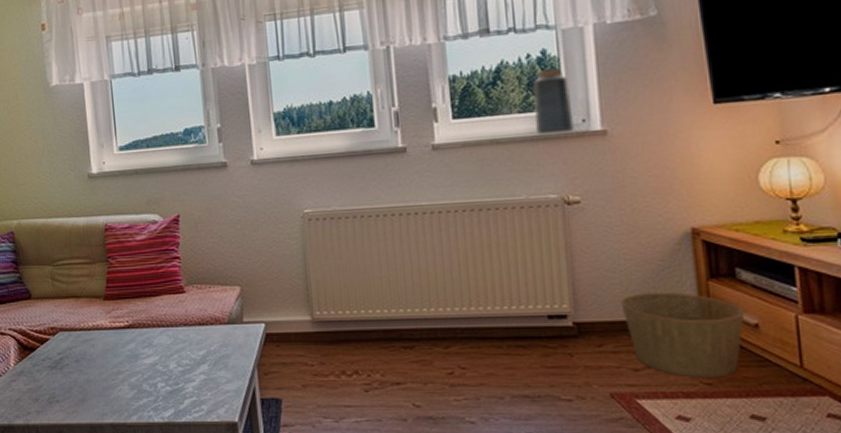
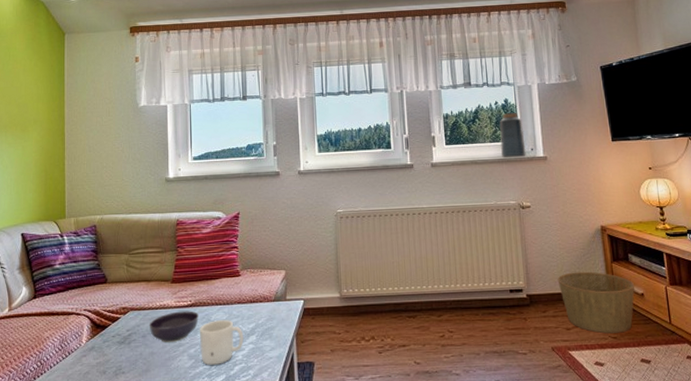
bowl: none [81,333,139,370] -> present [149,310,199,343]
mug: none [140,345,194,398] -> present [199,320,244,366]

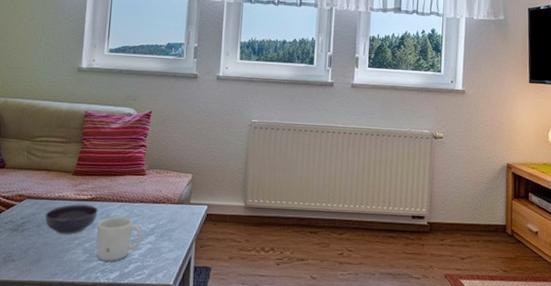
vase: present [499,113,526,159] -> none [421,43,446,89]
basket: present [557,271,635,334] -> none [459,205,531,267]

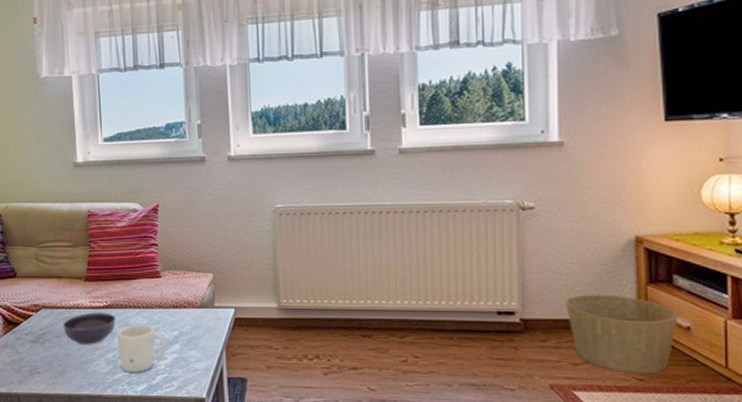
basket: none [459,205,531,267] -> present [565,294,679,375]

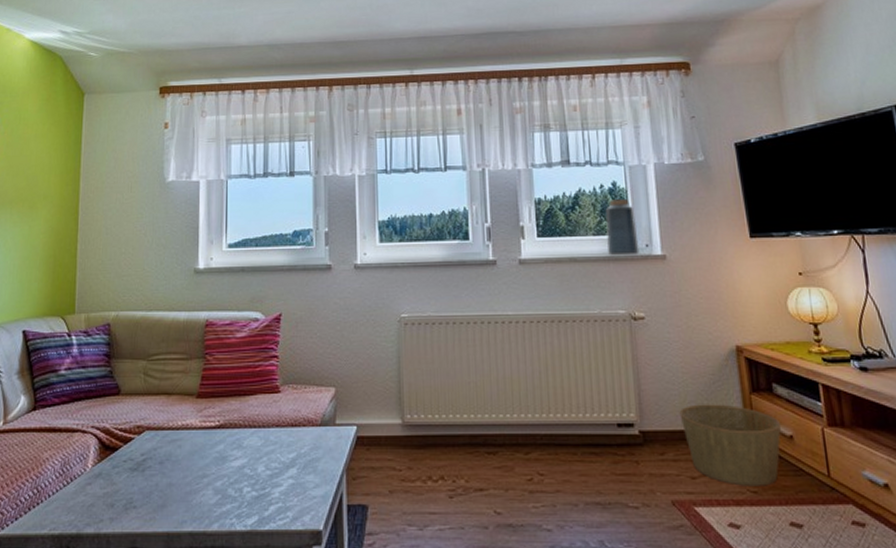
bowl: present [62,312,116,346] -> none [167,433,228,473]
mug: present [116,325,166,374] -> none [228,447,282,504]
vase: none [496,82,533,144] -> present [605,199,640,256]

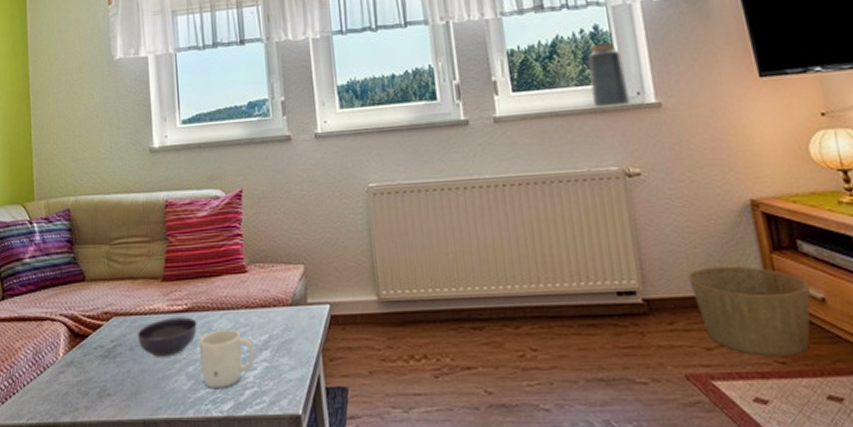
bowl: none [167,433,228,473] -> present [136,317,197,359]
mug: none [228,447,282,504] -> present [198,329,255,389]

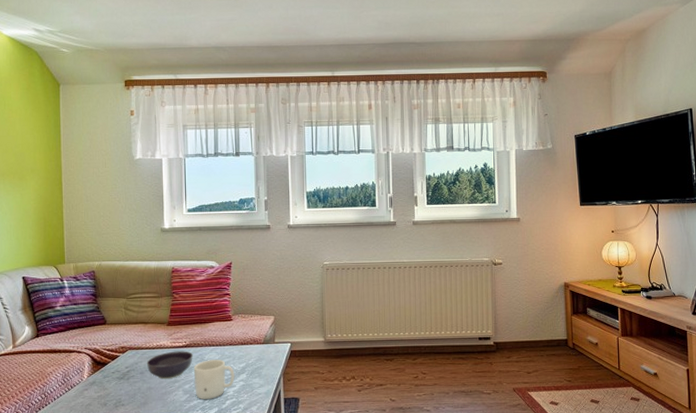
vase: present [587,43,630,108] -> none [477,176,501,219]
basket: present [687,265,811,357] -> none [522,323,591,377]

